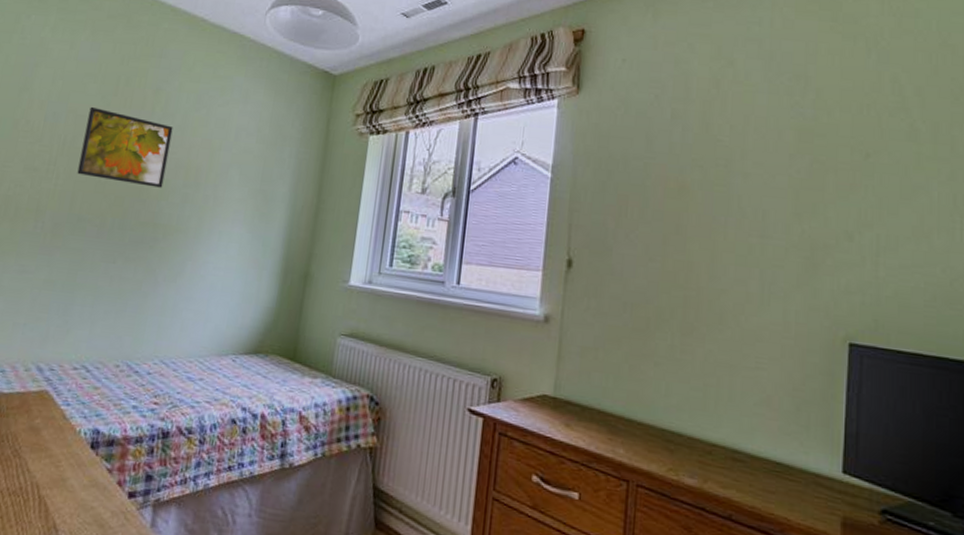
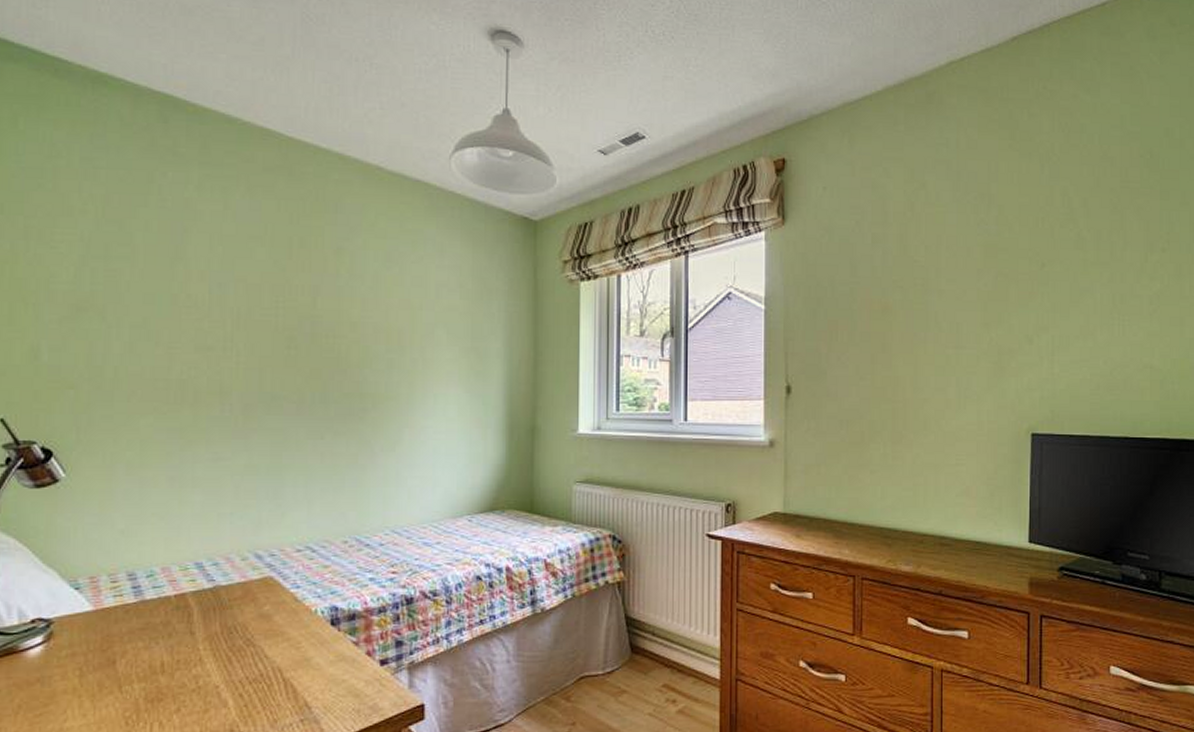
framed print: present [77,106,173,188] -> none [260,273,364,355]

